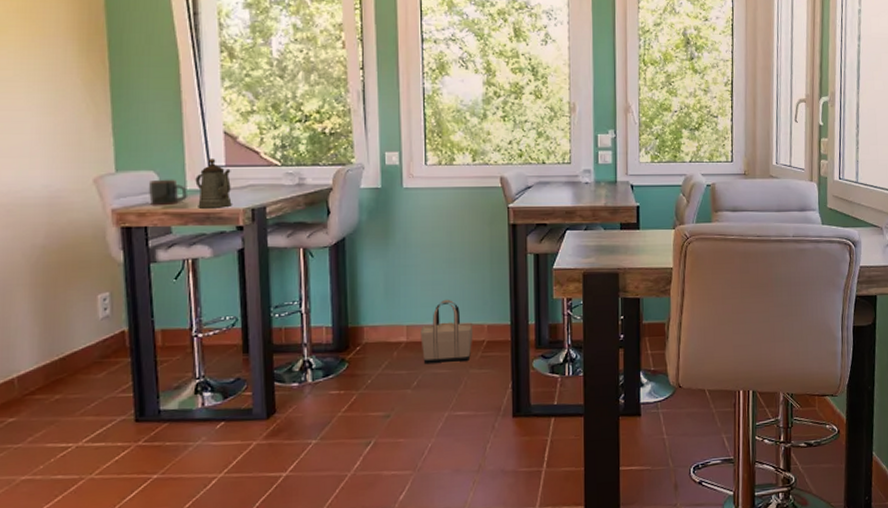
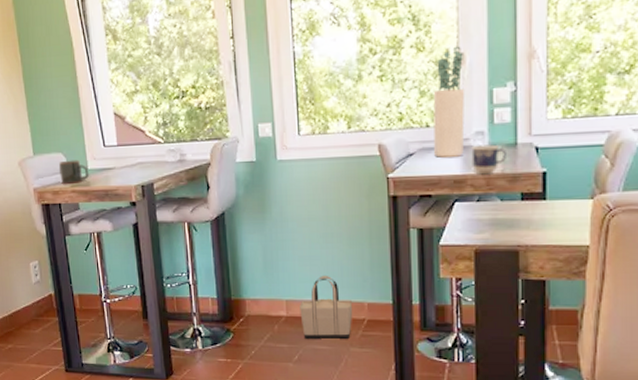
coffee pot: present [195,157,232,208] -> none [94,138,125,186]
vase: none [549,91,576,191] -> present [433,40,465,158]
cup: none [580,181,608,207] -> present [471,144,506,175]

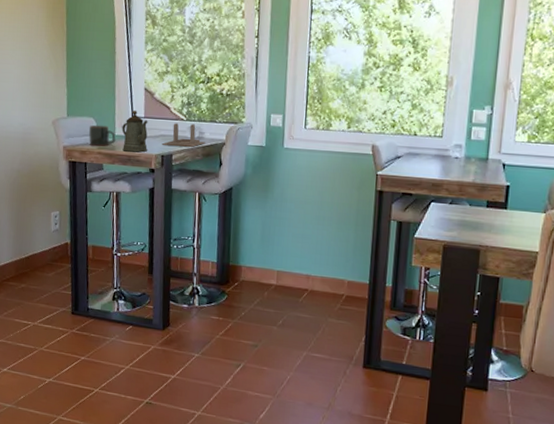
coffee pot: none [94,138,125,186] -> present [122,110,148,153]
napkin holder: none [140,146,188,175] -> present [161,123,205,147]
shopping bag: present [300,275,353,339] -> none [288,252,335,310]
vase: present [433,40,465,158] -> none [418,65,452,164]
cup: present [471,144,506,175] -> none [448,156,478,182]

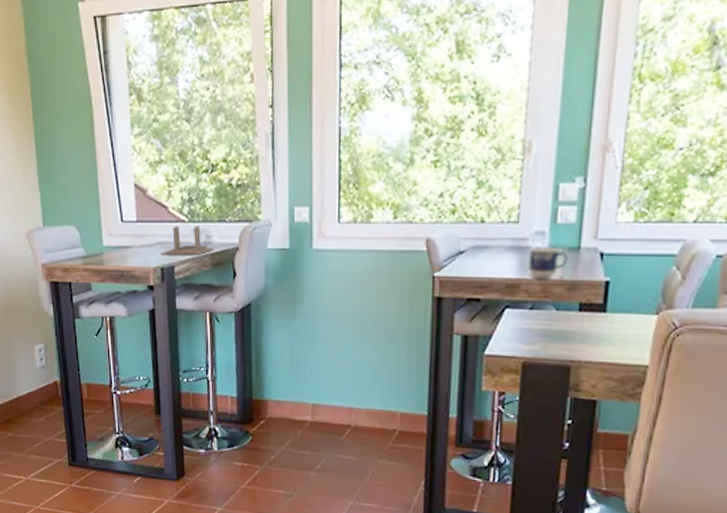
mug: present [88,125,116,147] -> none [70,234,104,262]
coffee pot: present [122,110,148,153] -> none [110,212,143,266]
cup: none [448,156,478,182] -> present [527,246,567,280]

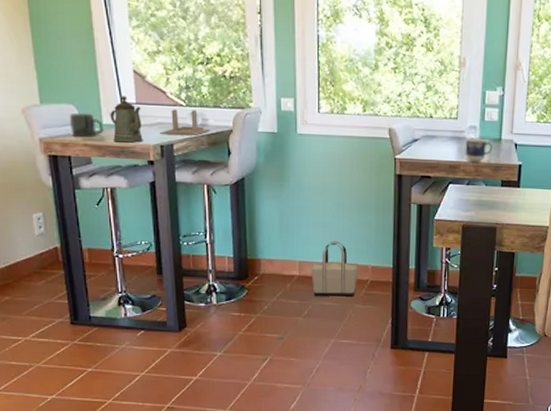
mug: none [70,234,104,262] -> present [69,113,104,138]
coffee pot: none [110,212,143,266] -> present [110,95,143,143]
shopping bag: none [326,379,384,450] -> present [311,240,359,297]

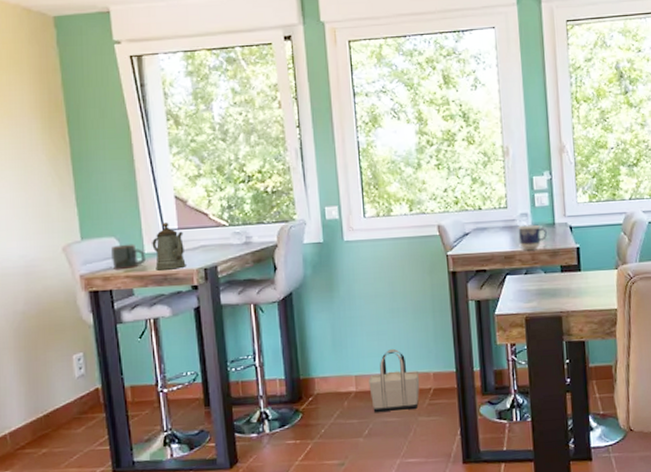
napkin holder: present [159,109,210,135] -> none [202,229,254,258]

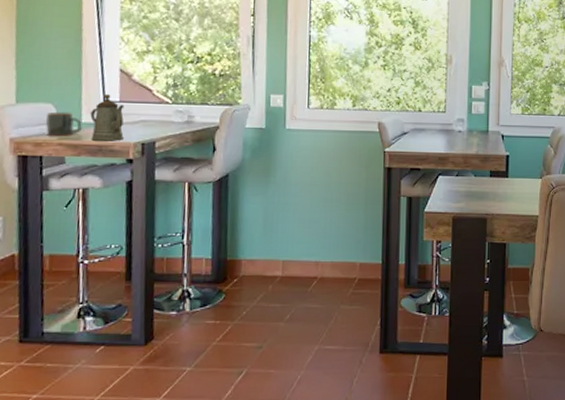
shopping bag: present [368,348,420,412] -> none [295,236,346,298]
cup: present [518,224,547,251] -> none [453,130,480,154]

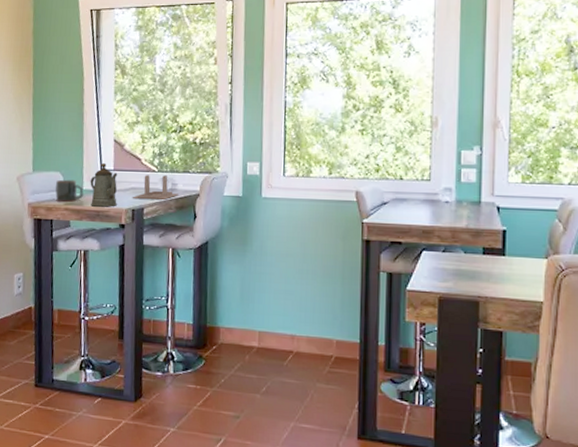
napkin holder: none [141,107,195,133] -> present [132,175,178,200]

